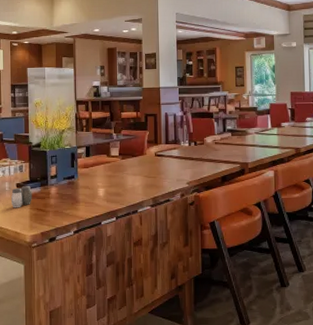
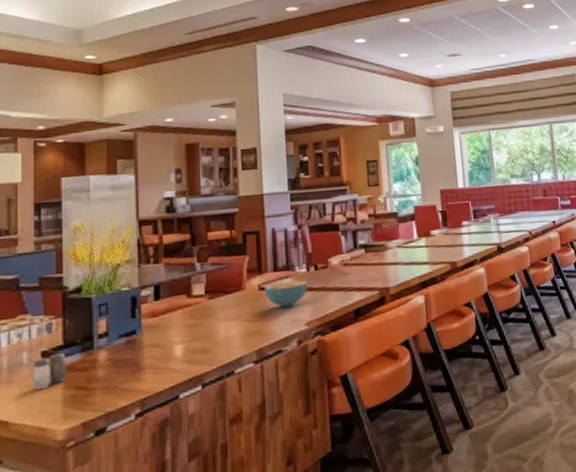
cereal bowl: none [159,152,189,170] -> present [265,280,308,307]

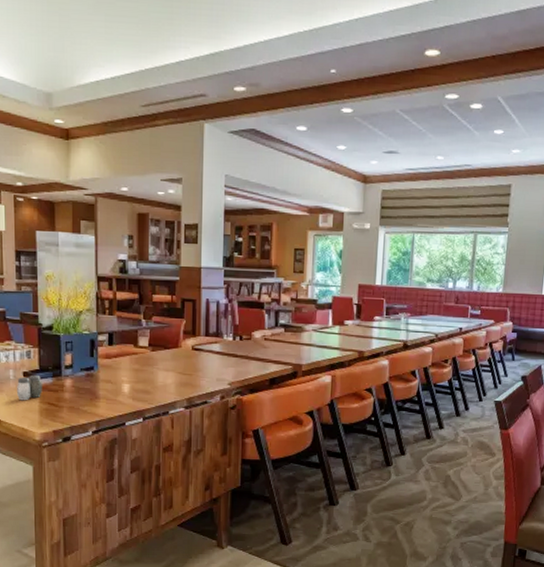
cereal bowl: present [265,280,308,307] -> none [197,346,233,367]

